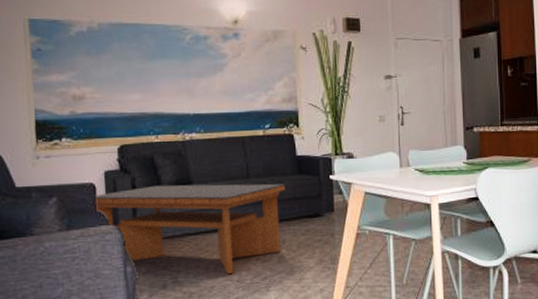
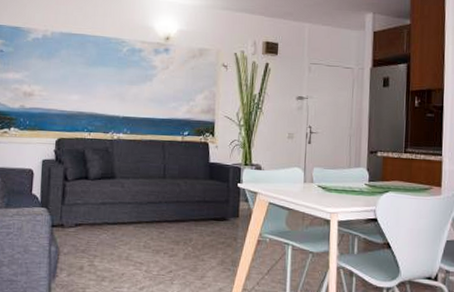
coffee table: present [93,183,286,275] -> none [30,176,197,265]

